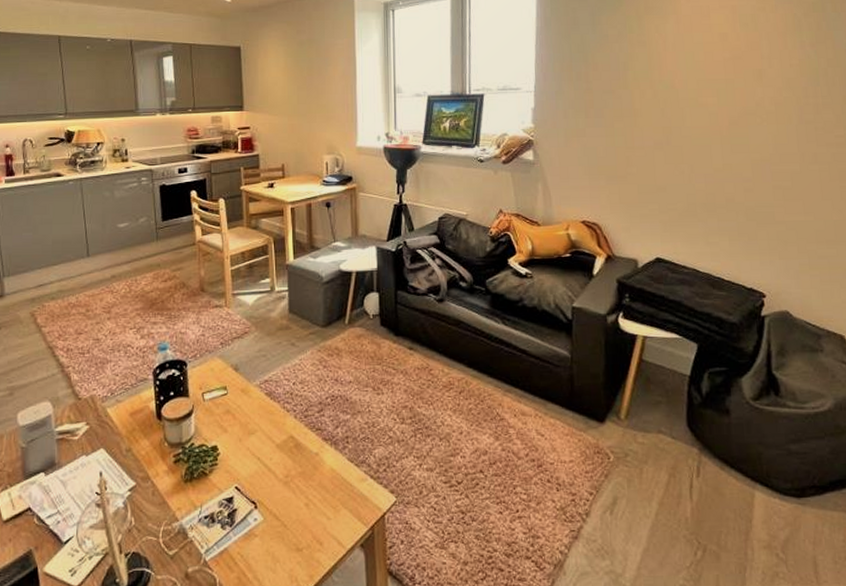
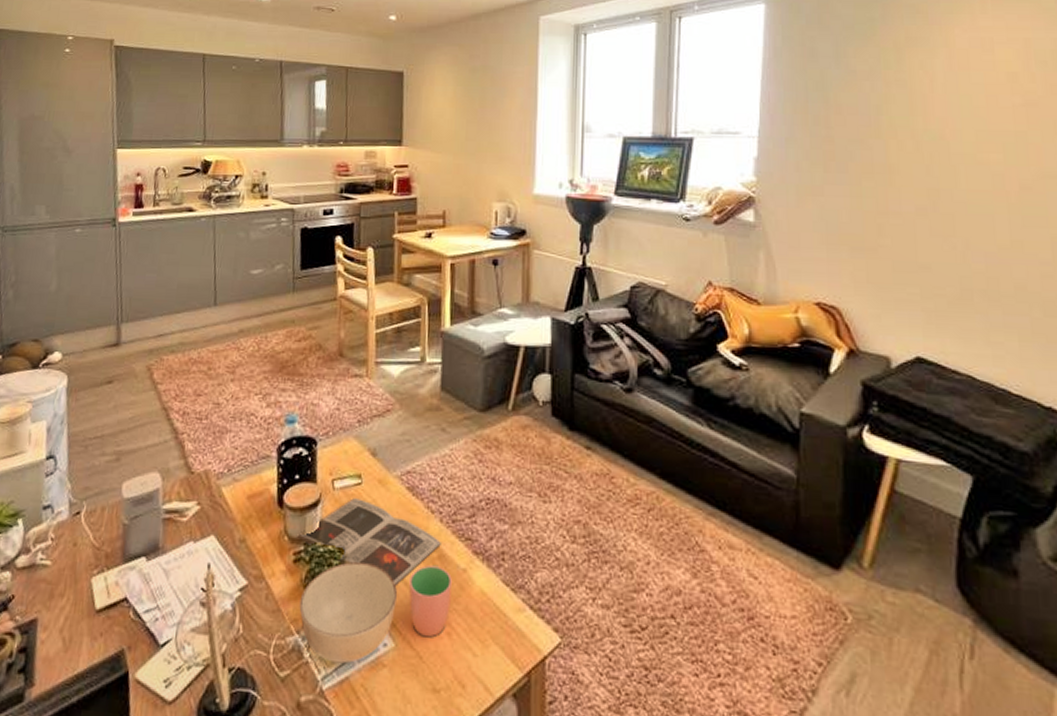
magazine: none [174,406,296,471] -> present [296,498,441,585]
bowl: none [181,456,264,539] -> present [299,561,398,664]
cup: none [272,452,307,510] -> present [408,564,452,638]

